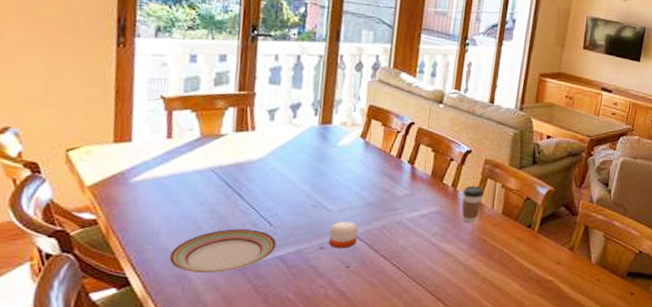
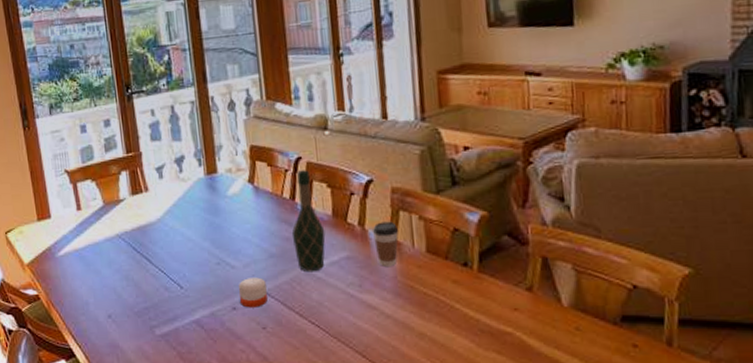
plate: present [169,229,277,273] -> none [100,294,191,341]
wine bottle: none [391,134,422,222] -> present [291,170,326,272]

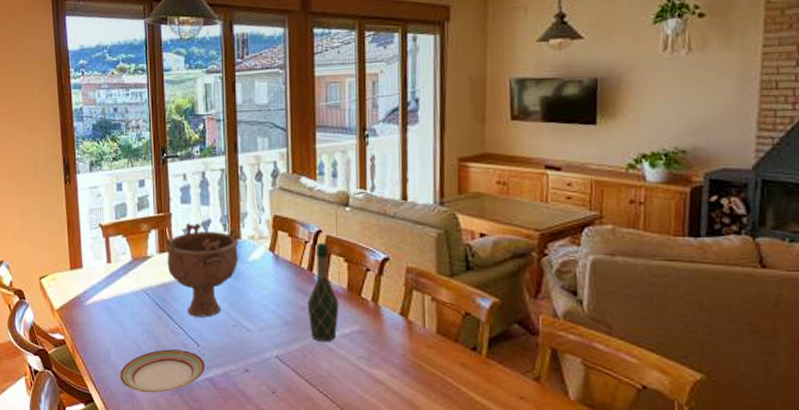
plate: none [100,294,191,341] -> present [119,349,206,393]
decorative bowl: none [137,159,217,258] -> present [165,222,239,317]
candle: present [239,277,268,308] -> none [253,342,279,372]
coffee cup: present [372,221,399,268] -> none [384,299,410,345]

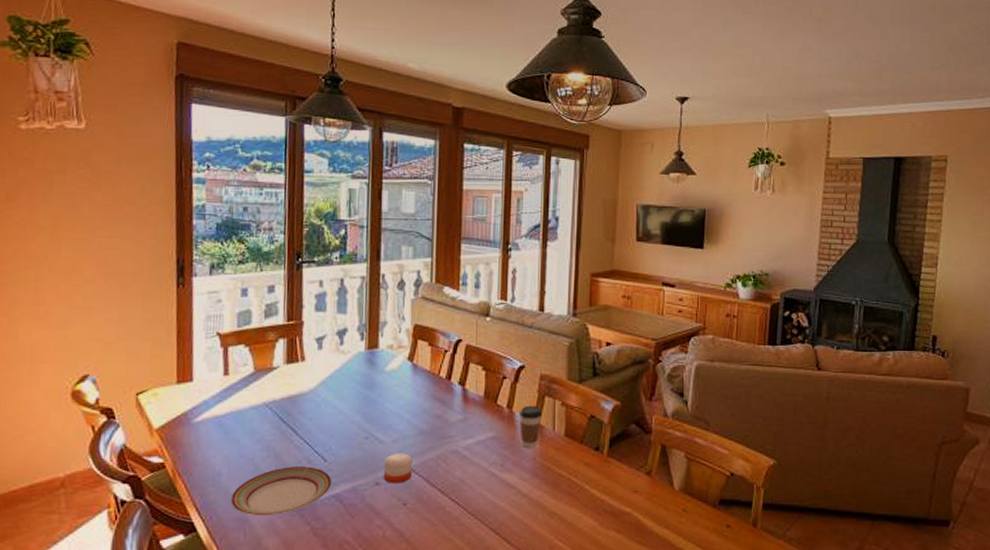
decorative bowl: present [165,222,239,317] -> none [295,331,376,431]
candle: none [253,342,279,372] -> present [384,453,412,483]
wine bottle: present [307,243,339,343] -> none [443,352,475,450]
coffee cup: none [384,299,410,345] -> present [518,405,542,449]

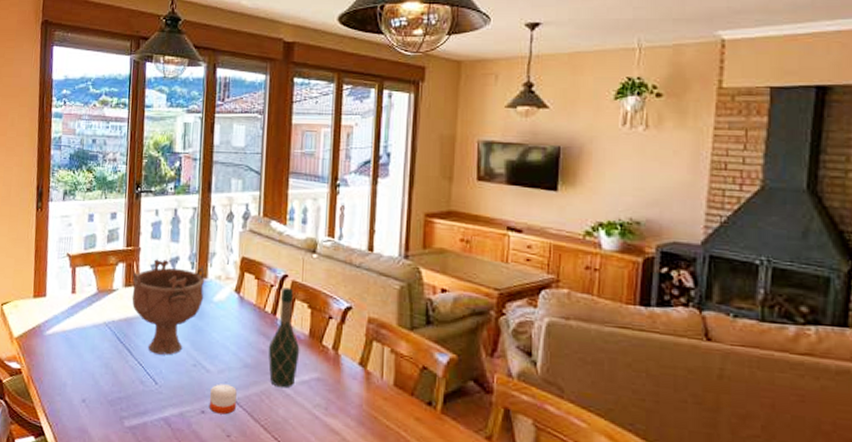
plate: present [230,467,333,515] -> none [73,385,162,430]
decorative bowl: none [295,331,376,431] -> present [132,258,206,355]
wine bottle: none [443,352,475,450] -> present [268,287,300,388]
coffee cup: present [518,405,542,449] -> none [344,349,369,395]

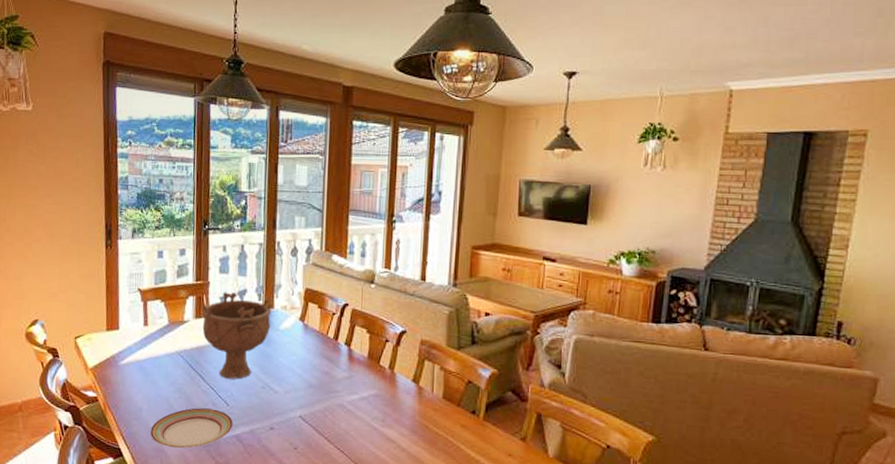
plate: none [73,385,162,430] -> present [150,408,234,448]
candle: present [210,384,237,415] -> none [278,403,303,430]
wine bottle: present [268,287,300,388] -> none [330,315,360,405]

